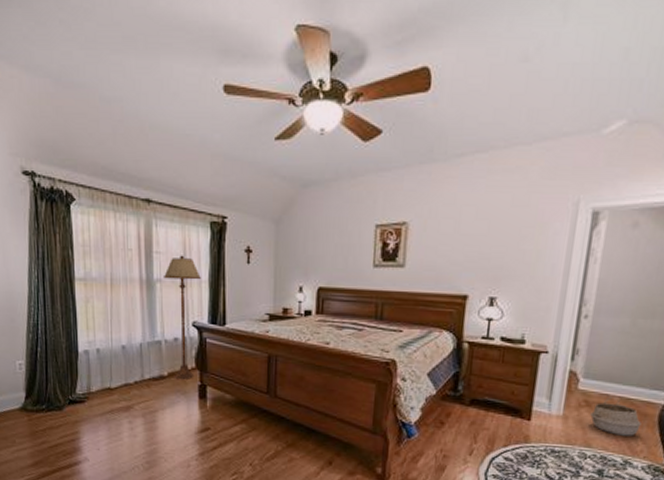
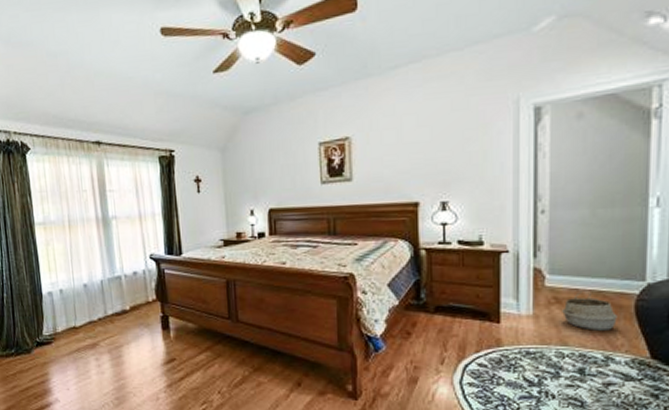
floor lamp: present [164,255,201,380] -> none [118,191,155,313]

